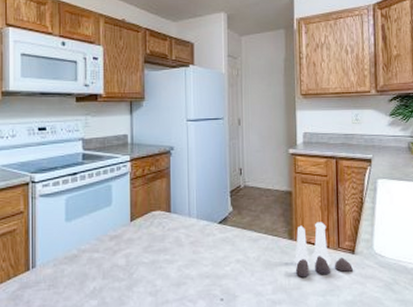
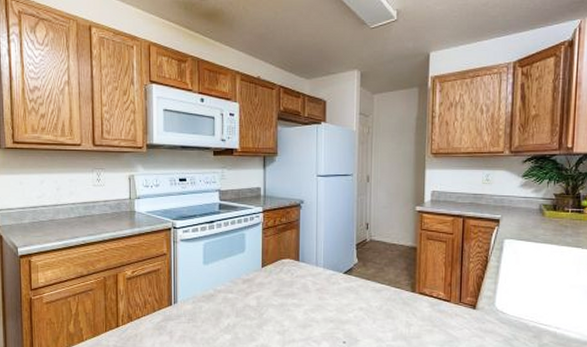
salt and pepper shaker set: present [293,222,353,278] -> none [414,277,473,328]

